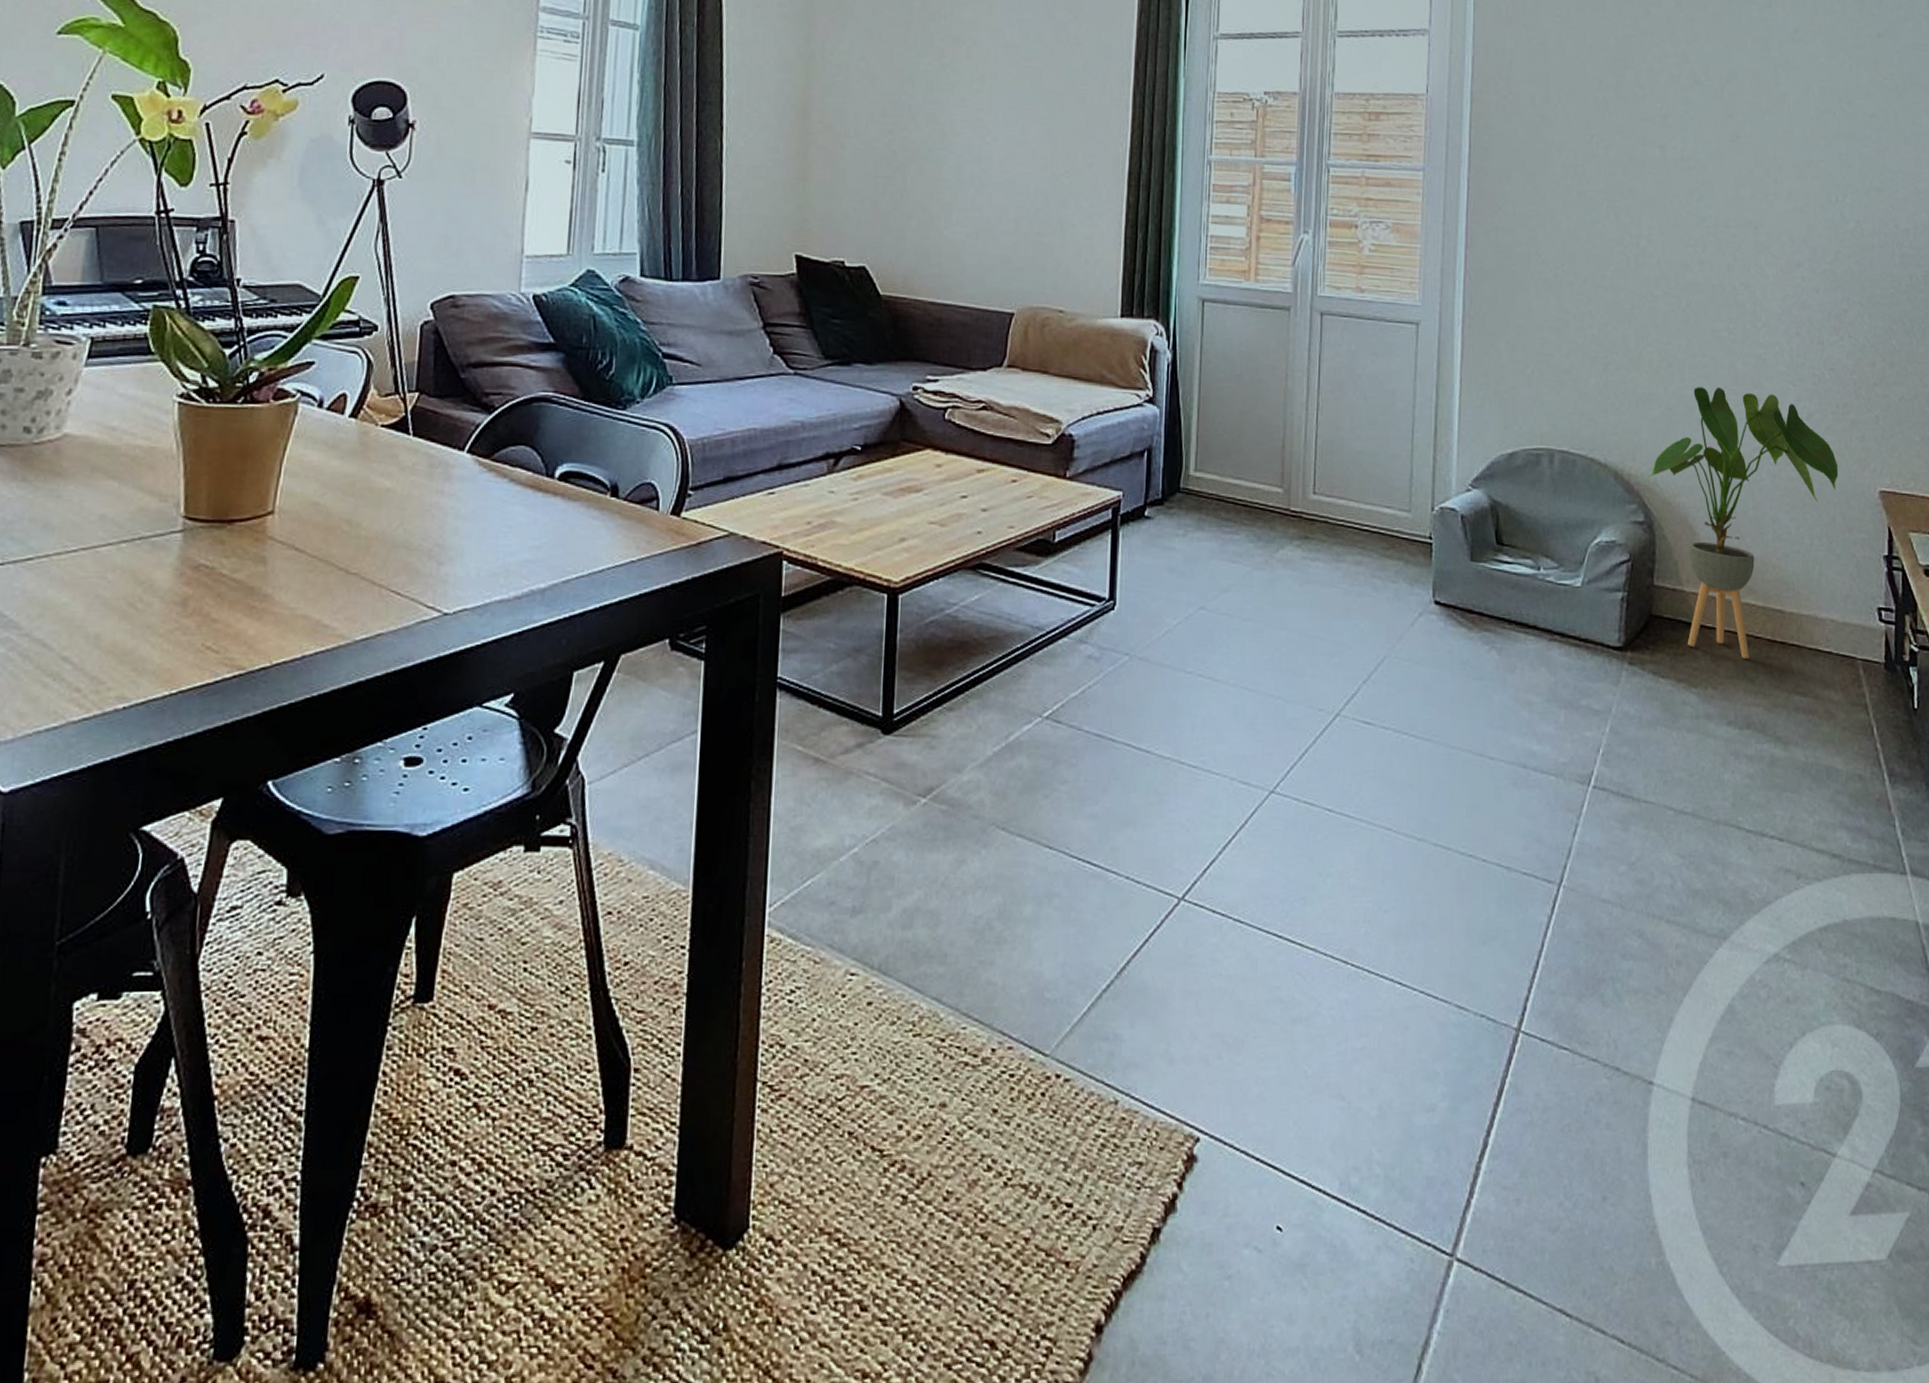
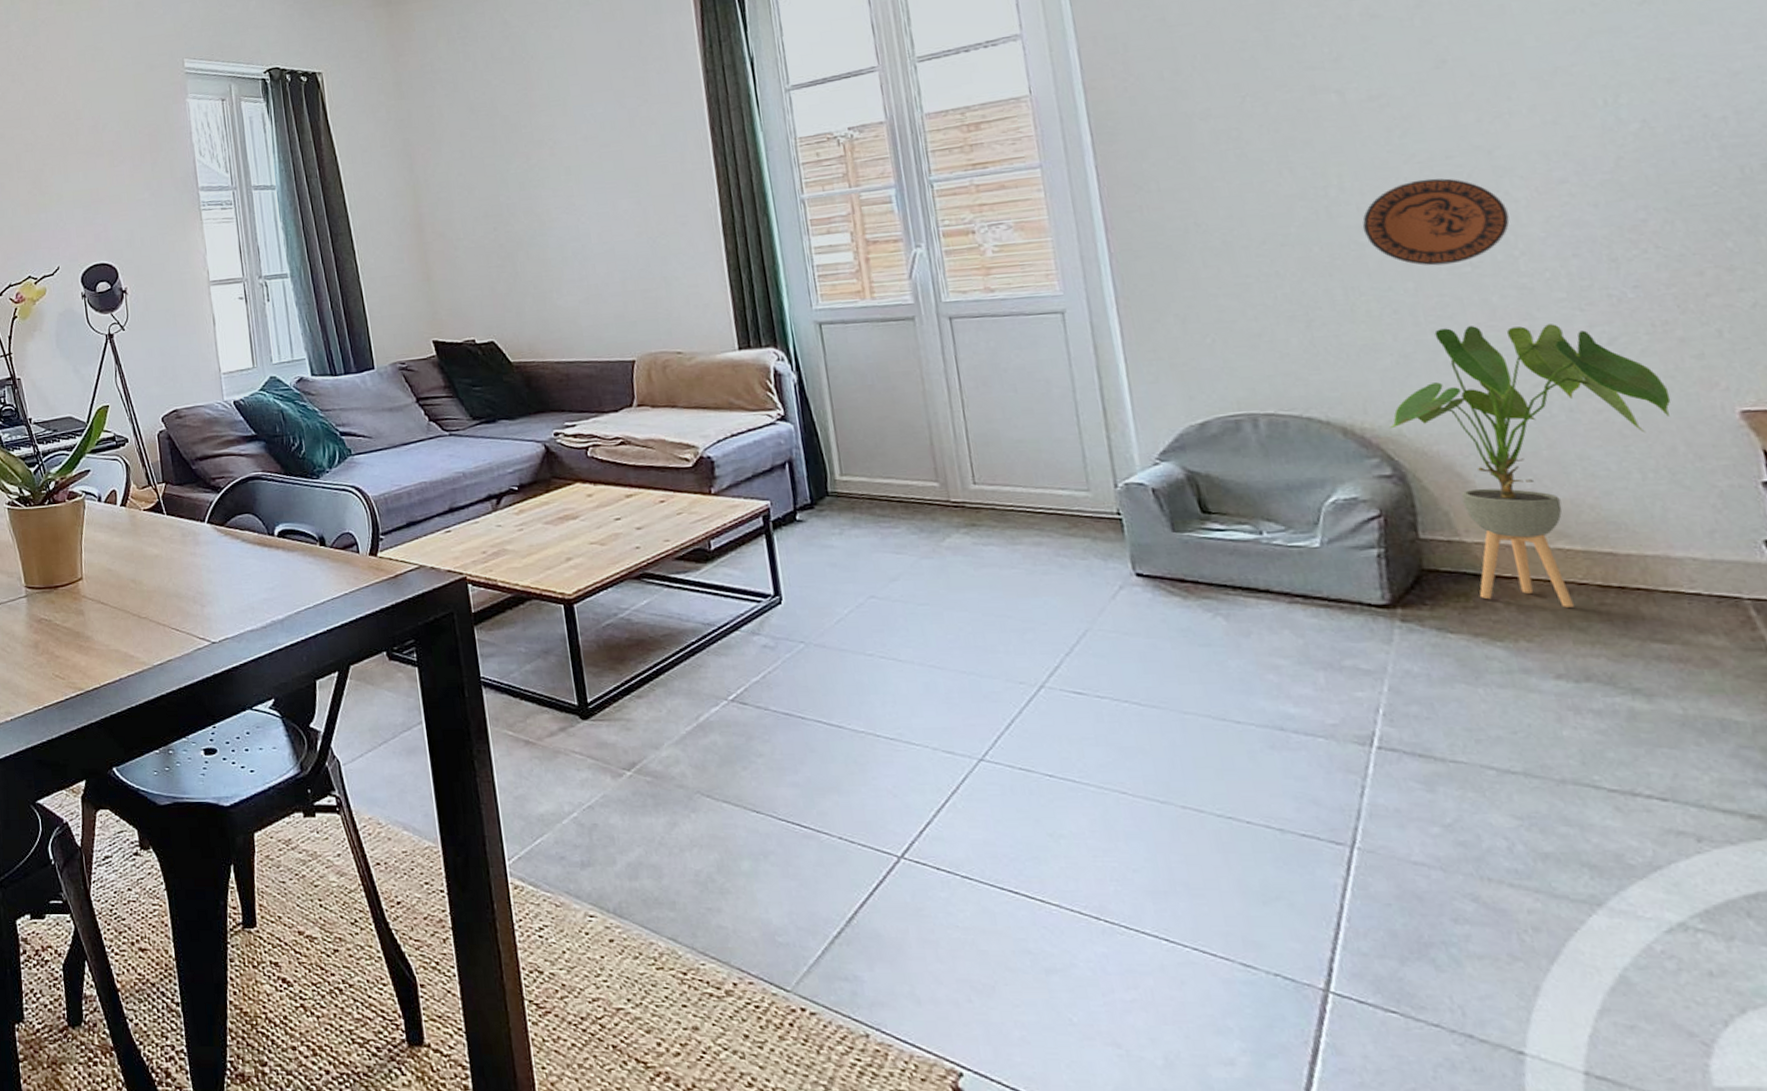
decorative plate: none [1658,243,1760,327] -> present [1362,178,1510,266]

